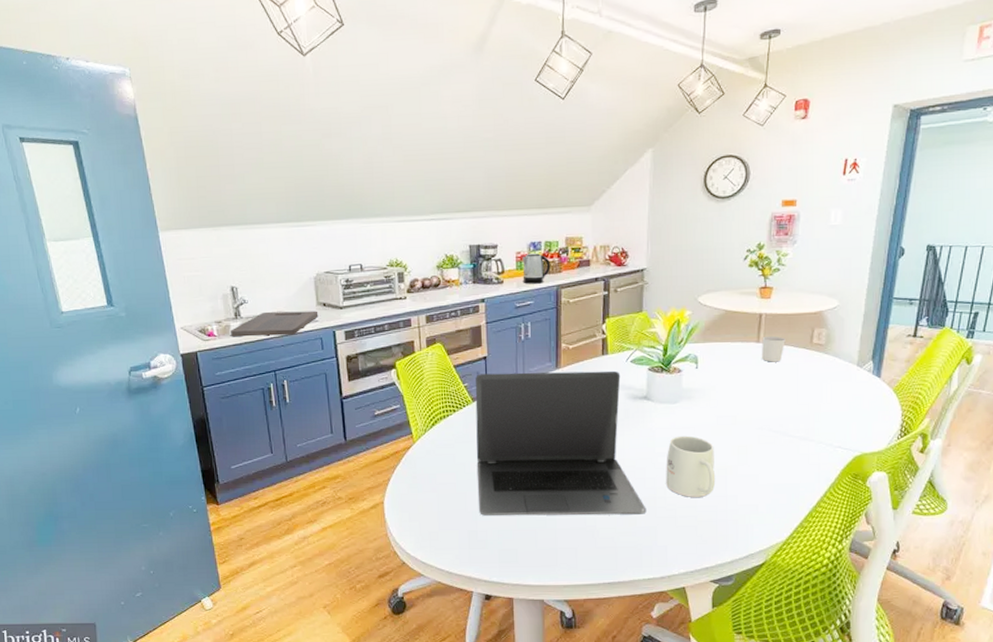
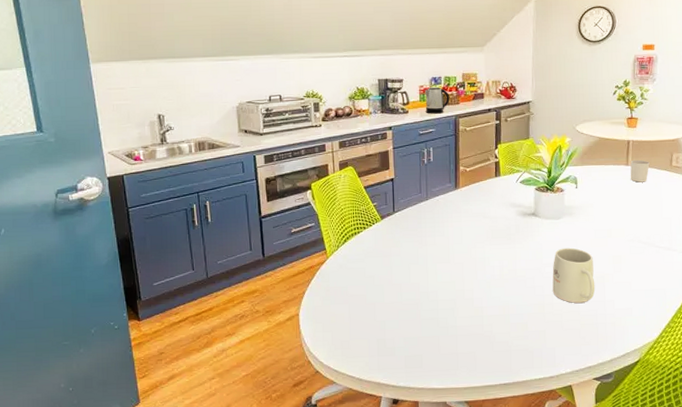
cutting board: present [231,311,319,337] -> none [157,137,240,161]
laptop computer: present [475,370,646,516] -> none [383,190,536,325]

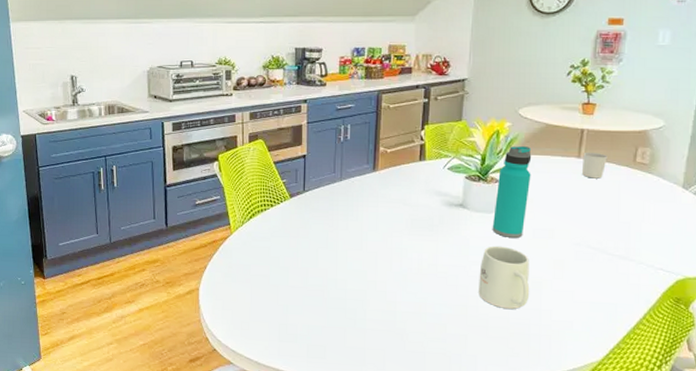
kettle: present [424,86,449,114] -> none [345,58,372,88]
water bottle: none [560,158,590,240] -> present [492,146,532,238]

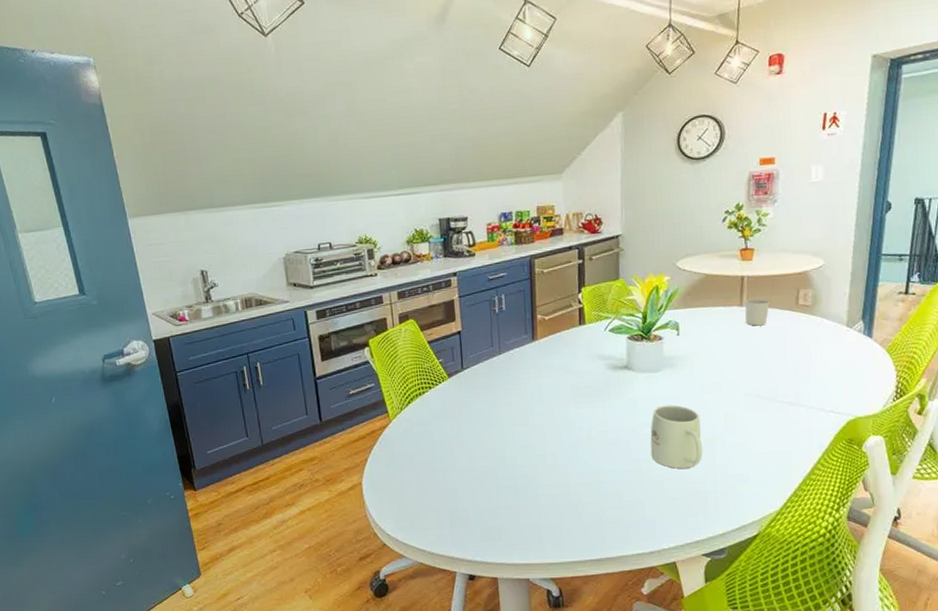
water bottle: present [492,146,532,238] -> none [659,299,695,396]

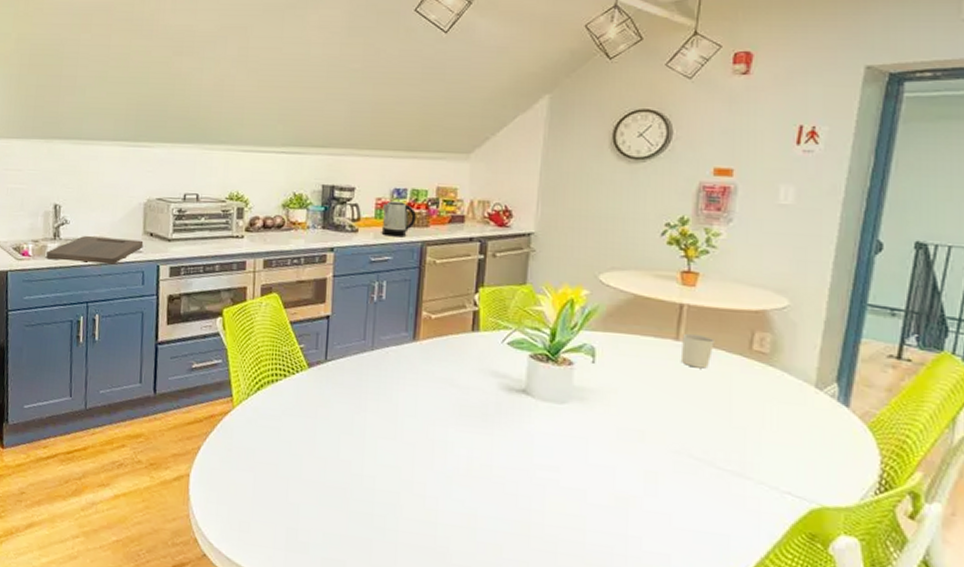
cutting board: none [202,291,289,321] -> present [46,236,144,265]
kettle: none [493,223,523,256] -> present [381,200,416,237]
mug: present [650,405,703,470] -> none [545,446,613,533]

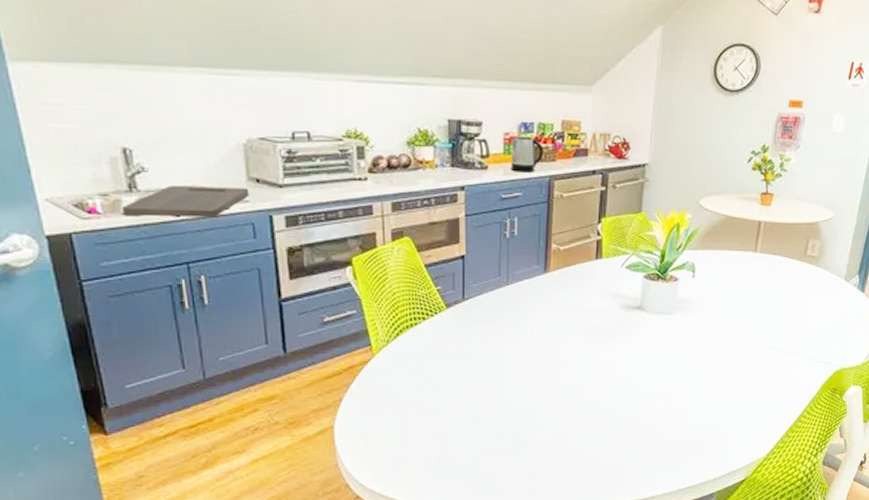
cup: present [680,333,715,369] -> none [757,245,782,273]

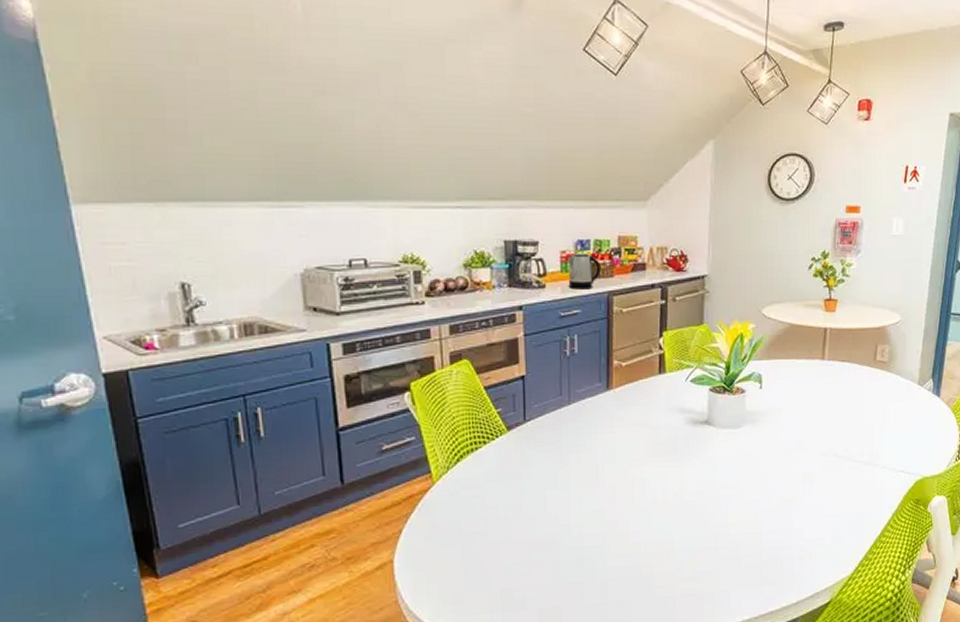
cutting board: present [122,186,250,218] -> none [180,317,307,351]

